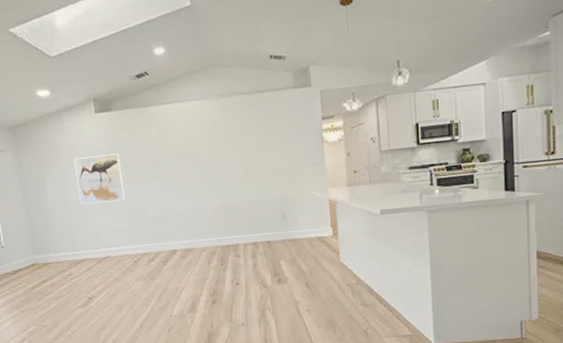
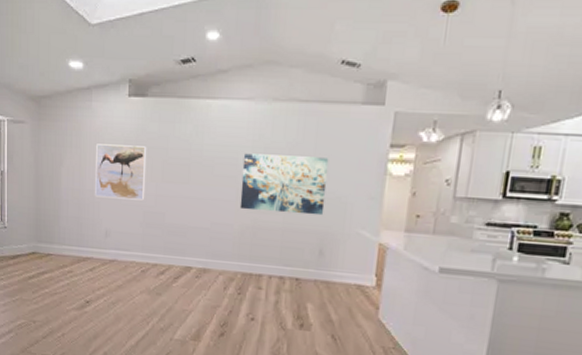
wall art: none [203,137,280,193] -> present [239,153,329,216]

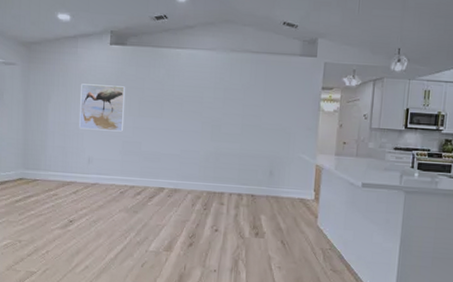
wall art: present [239,153,329,216] -> none [204,93,276,143]

